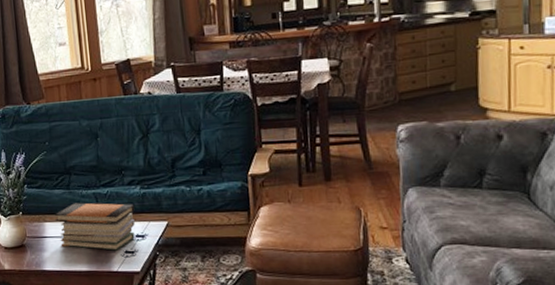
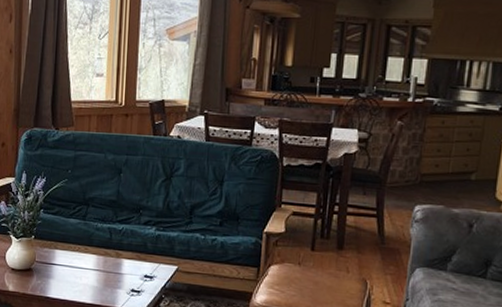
book stack: present [55,202,135,251] -> none [67,234,147,288]

